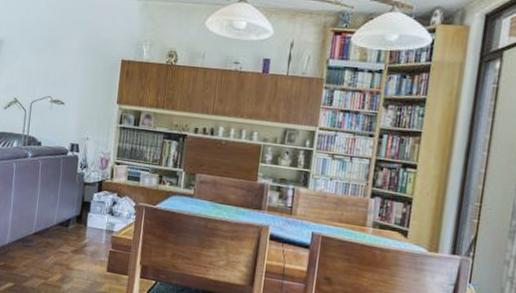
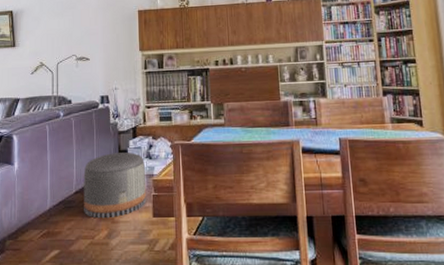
pouf: none [41,202,107,265] -> present [83,152,147,219]

